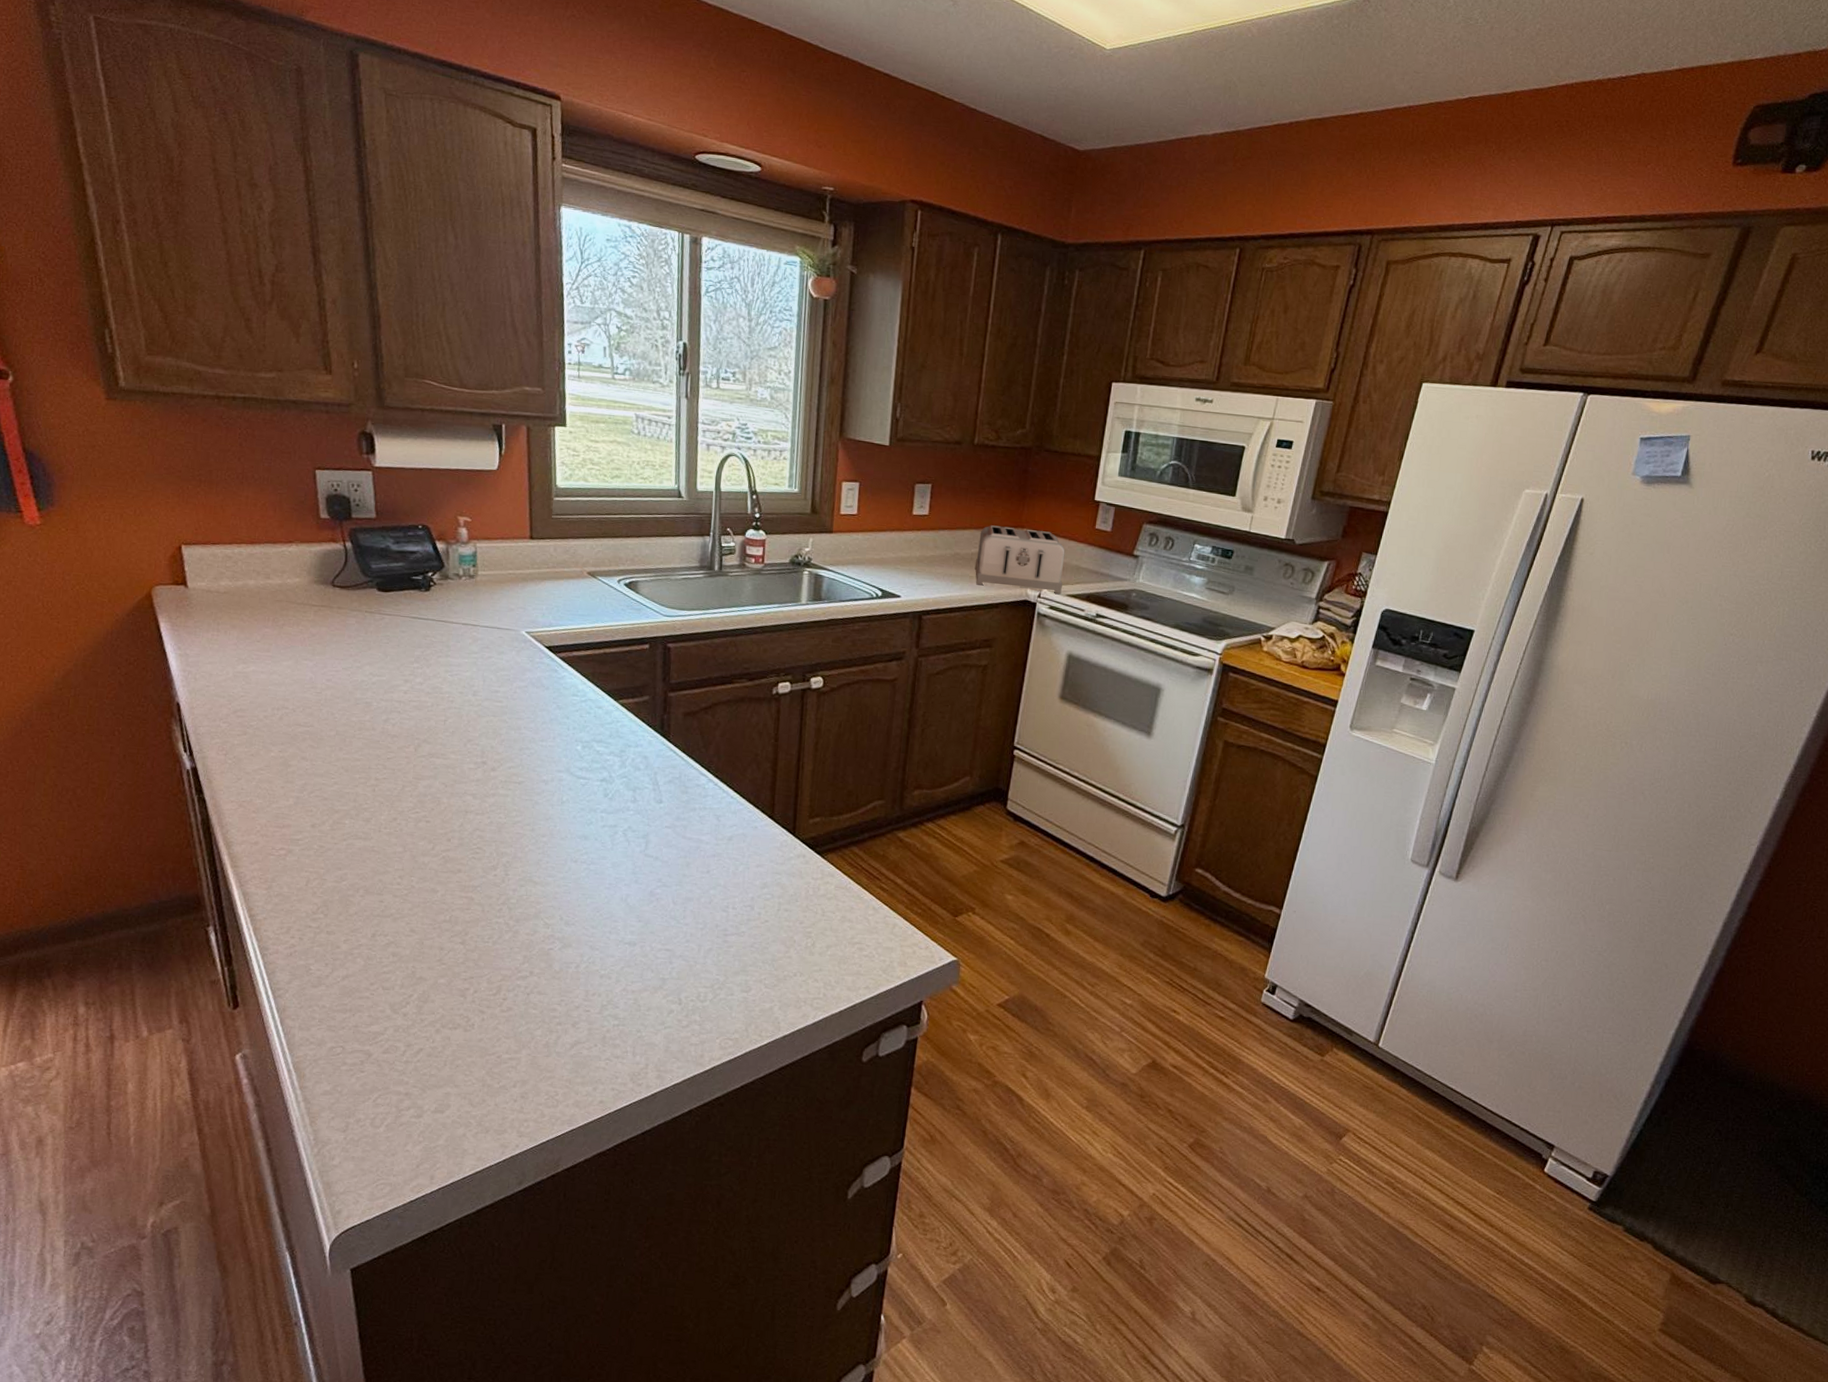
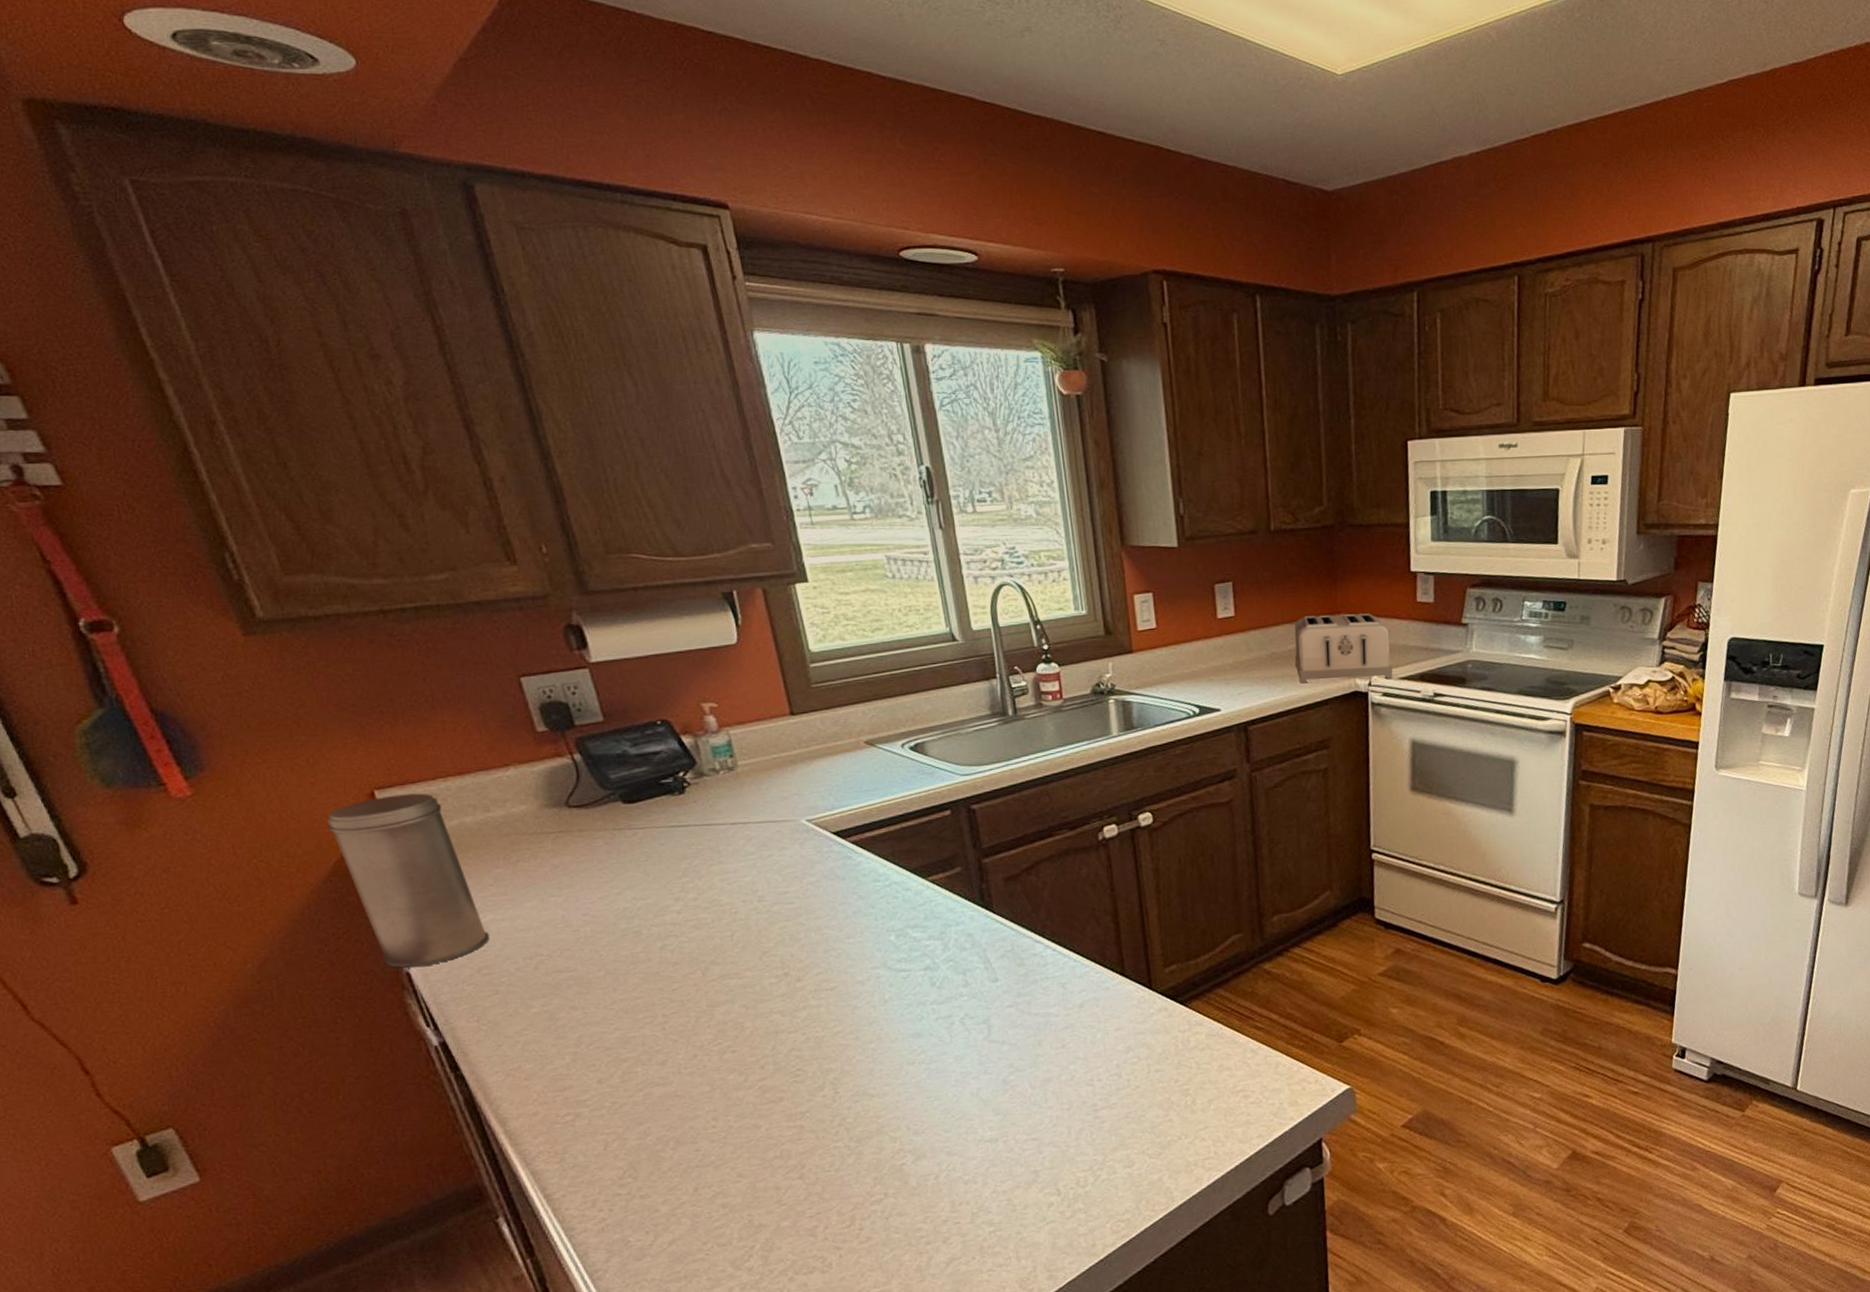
canister: none [139,551,249,700] -> present [327,793,490,969]

